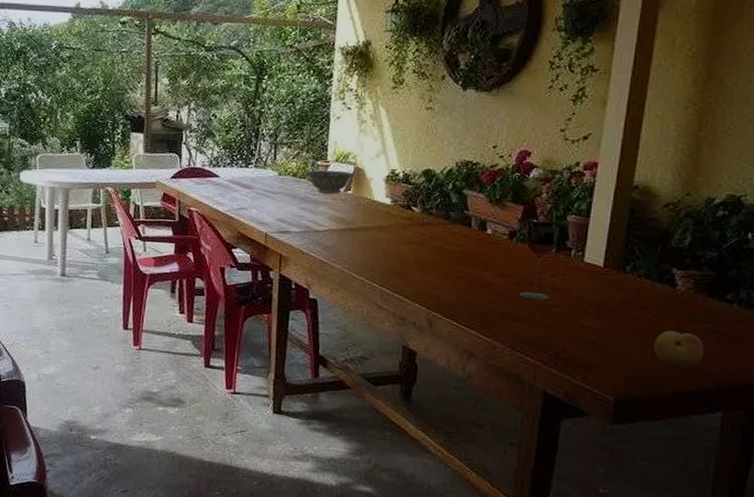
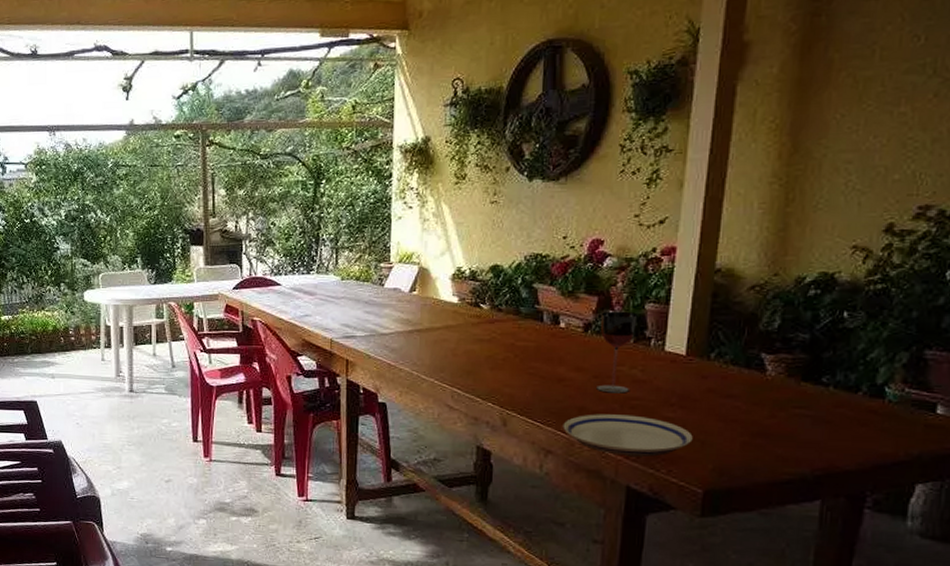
decorative bowl: present [306,170,355,194] -> none [369,271,419,296]
plate: none [485,319,607,364] -> present [563,414,693,457]
fruit: present [653,330,704,368] -> none [743,418,799,457]

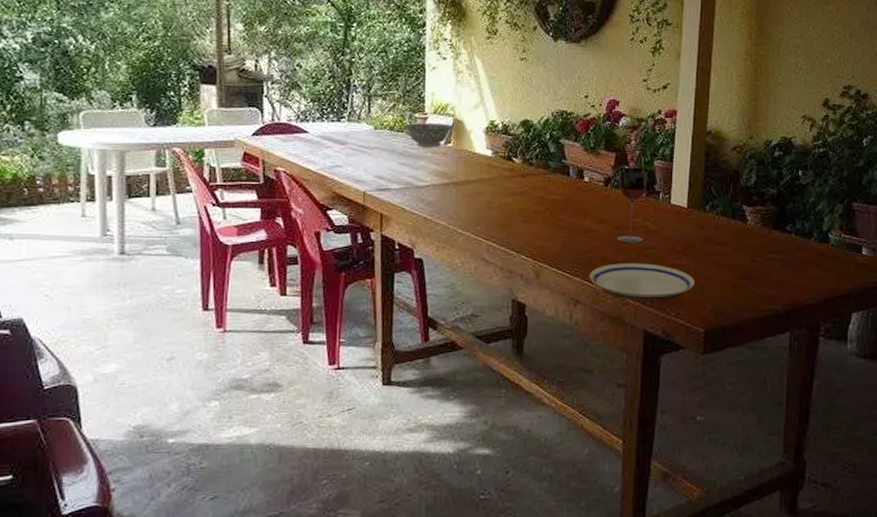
decorative bowl: none [369,271,419,296] -> present [403,122,454,147]

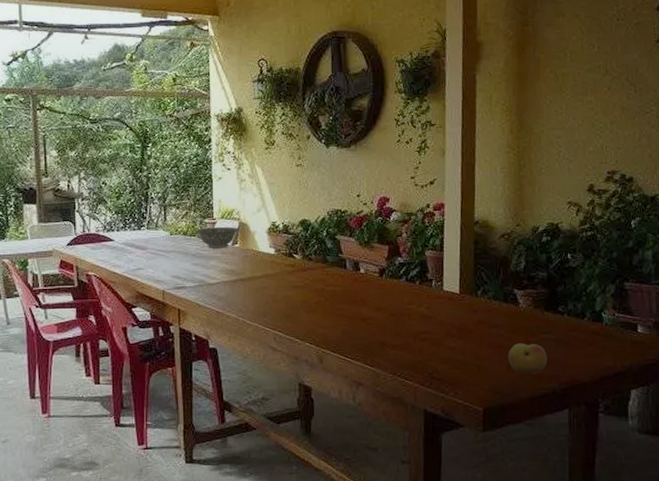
plate: present [589,263,695,301] -> none [369,347,471,383]
wineglass: present [617,166,649,243] -> none [391,257,421,329]
fruit: none [733,262,772,296] -> present [508,343,548,375]

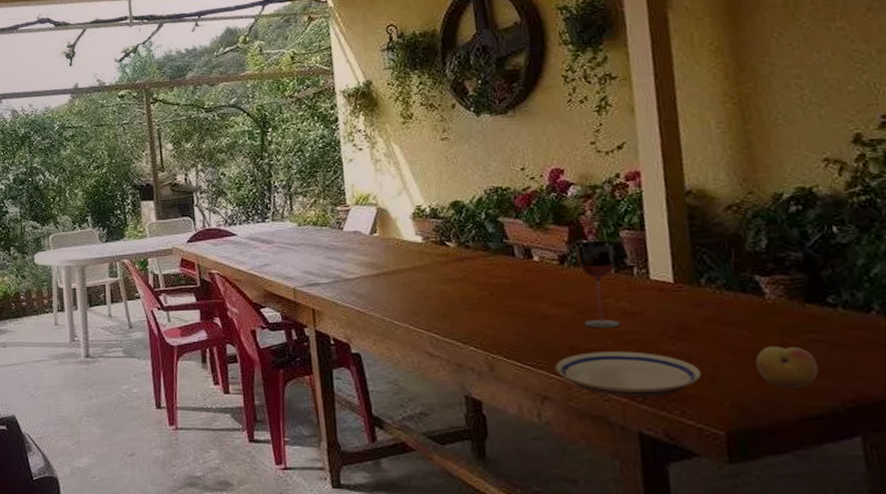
decorative bowl: present [195,226,240,249] -> none [326,213,378,239]
plate: none [369,347,471,383] -> present [555,351,701,397]
wineglass: none [391,257,421,329] -> present [574,240,620,329]

